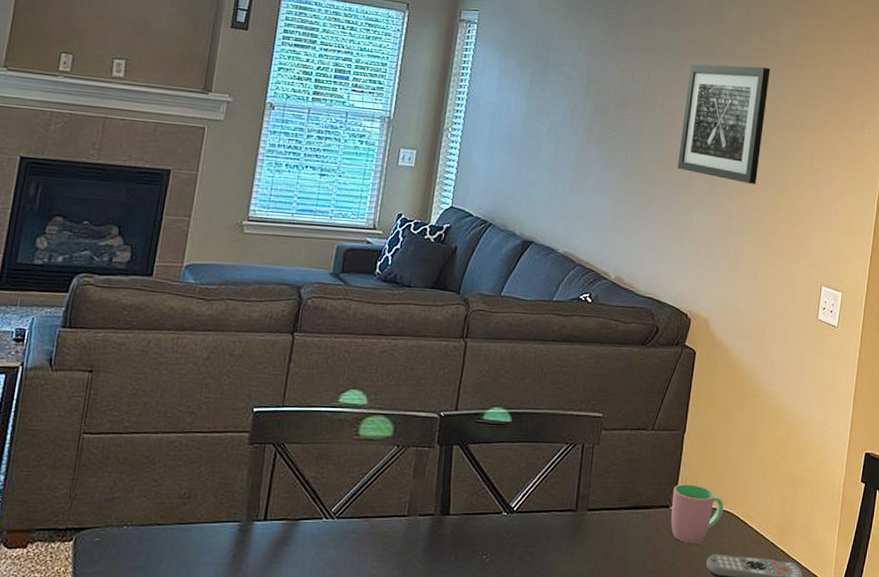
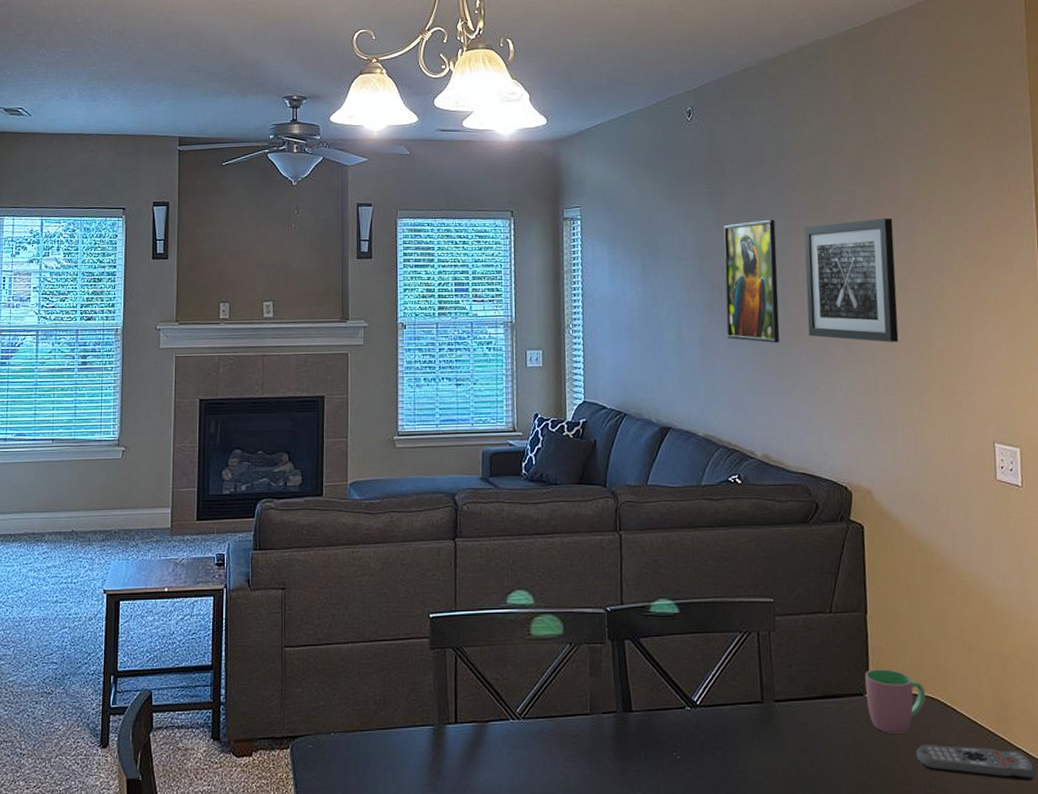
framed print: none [602,51,665,172] -> present [723,219,780,343]

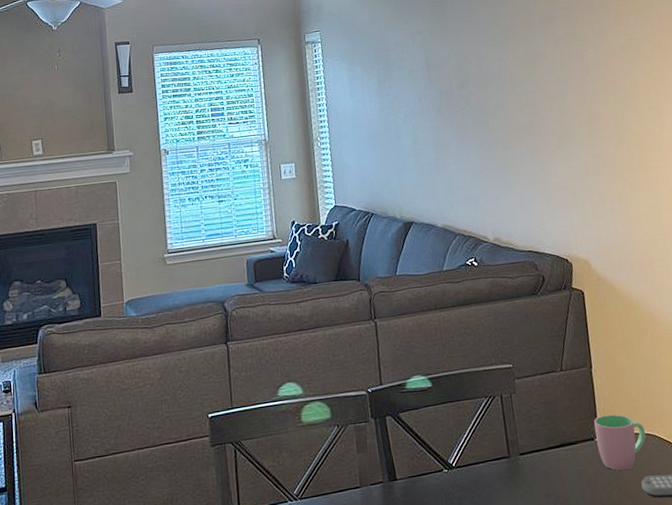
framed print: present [723,219,780,343] -> none [447,30,502,139]
wall art: present [804,217,899,342] -> none [515,21,602,131]

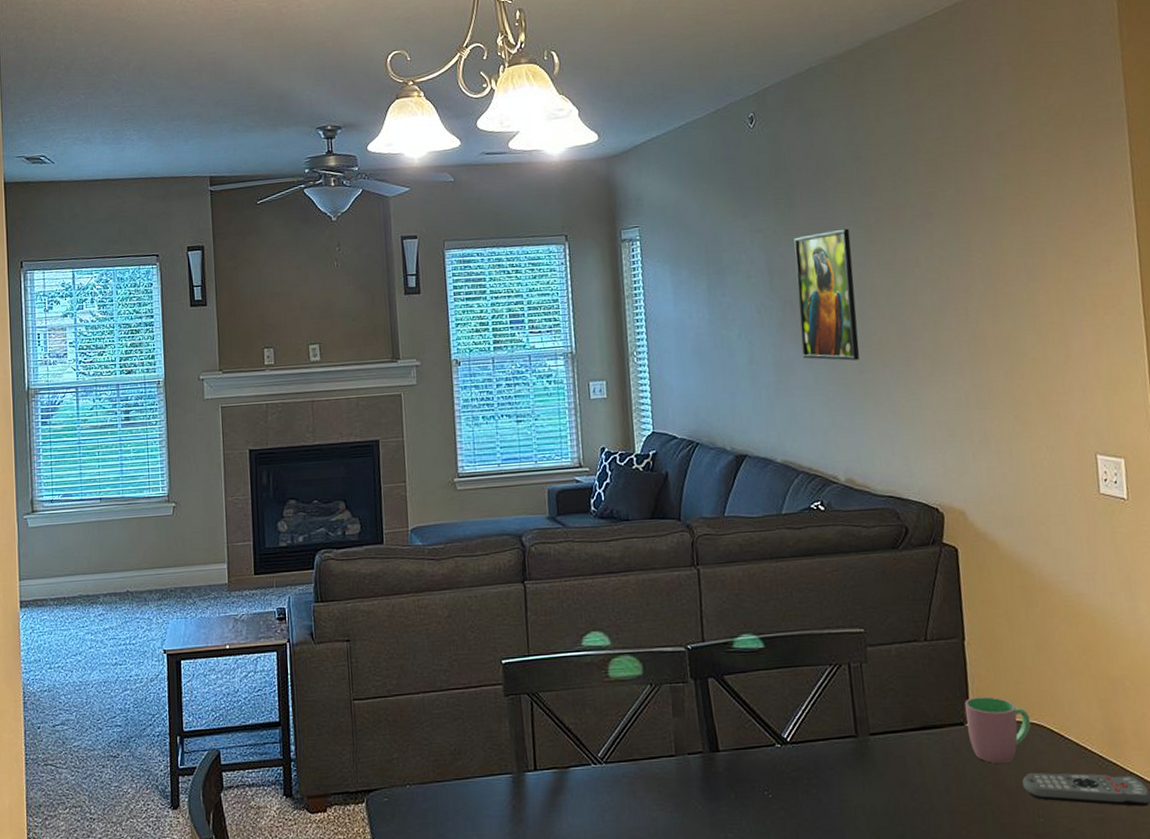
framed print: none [447,30,502,139] -> present [794,228,860,361]

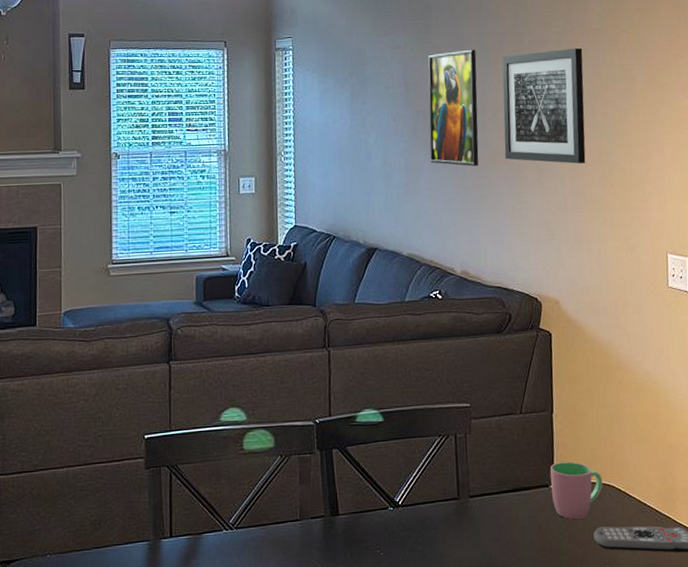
wall art: none [881,220,989,354] -> present [502,47,586,164]

